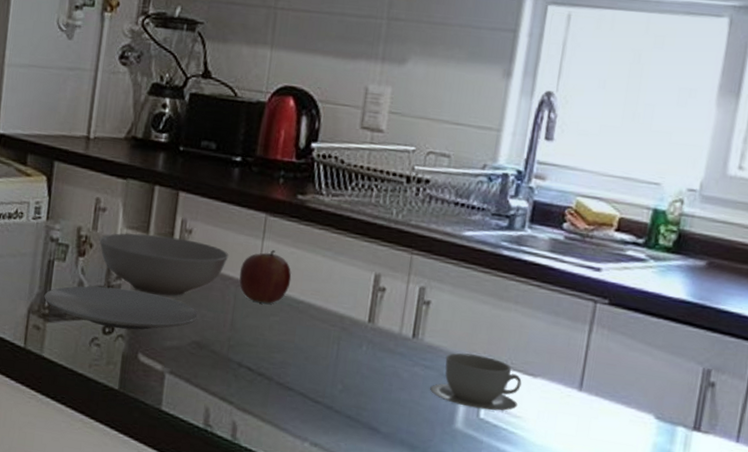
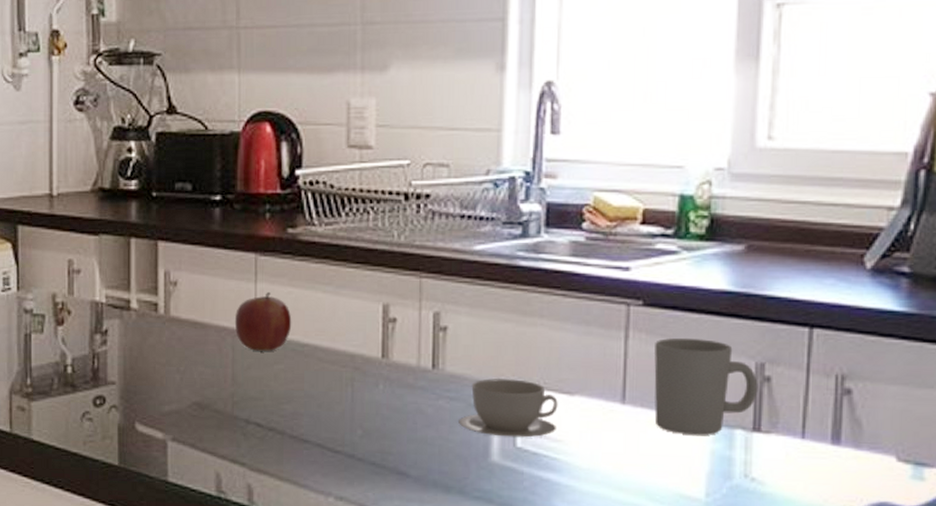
plate: present [44,286,199,330] -> none [25,354,196,399]
bowl: present [99,233,229,296] -> none [77,292,221,357]
mug: none [606,336,703,429] -> present [654,337,758,435]

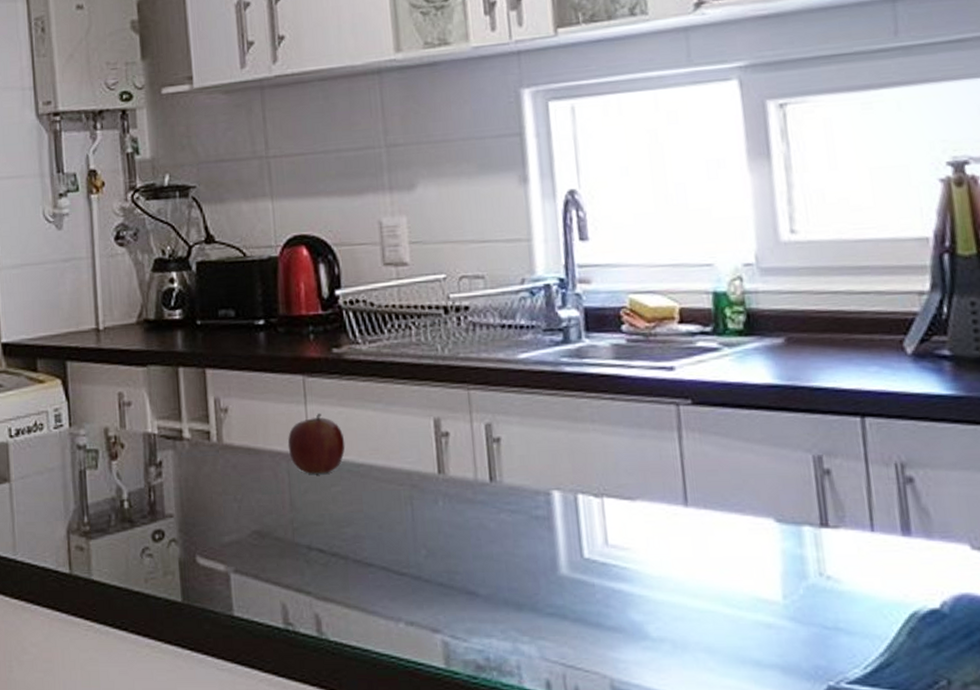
teacup: present [459,378,558,438] -> none [522,487,622,548]
mug: present [654,337,758,435] -> none [709,434,820,534]

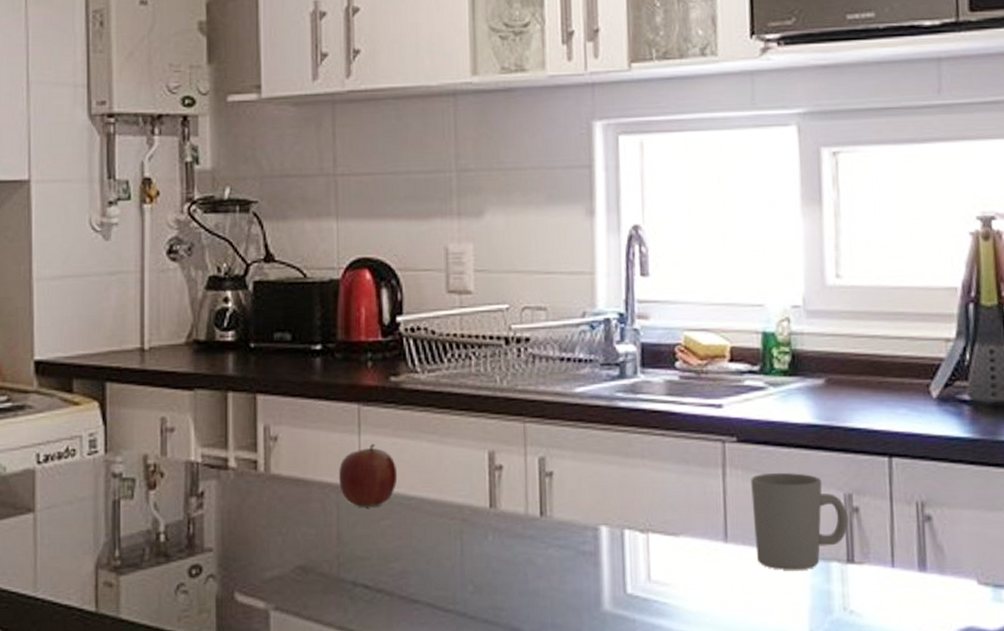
mug: none [709,434,820,534] -> present [751,472,849,570]

